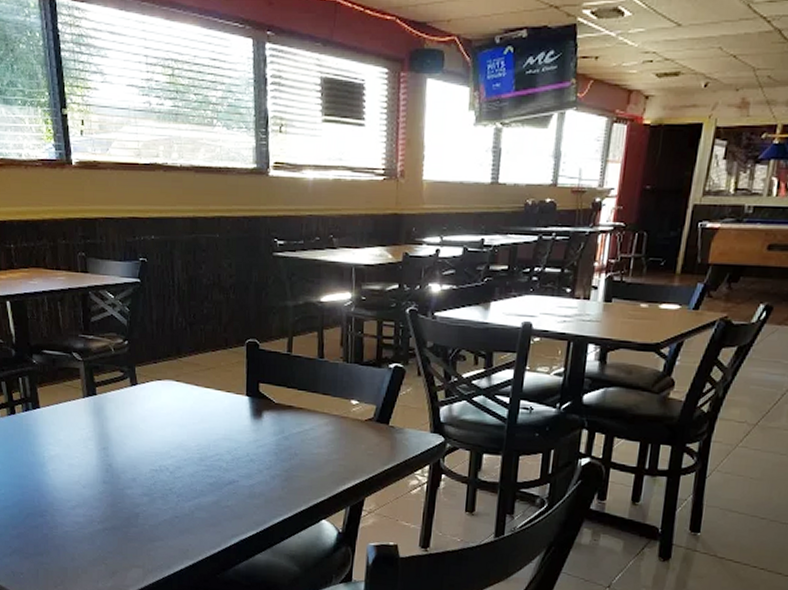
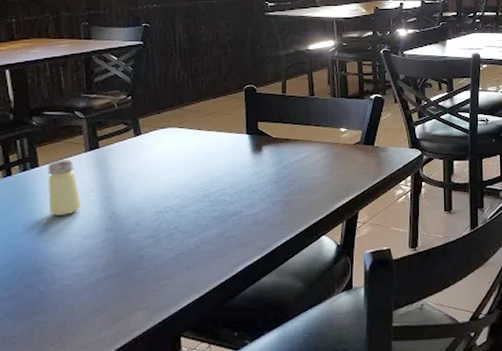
saltshaker: none [48,403,81,461] -> present [47,160,82,216]

